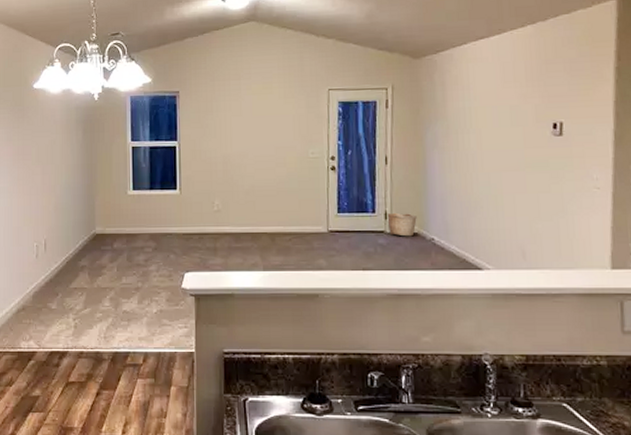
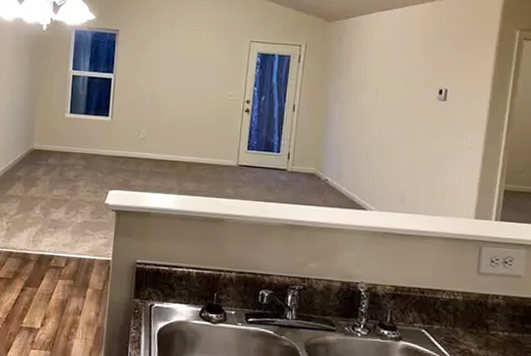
basket: present [387,212,417,237] -> none [290,154,315,176]

